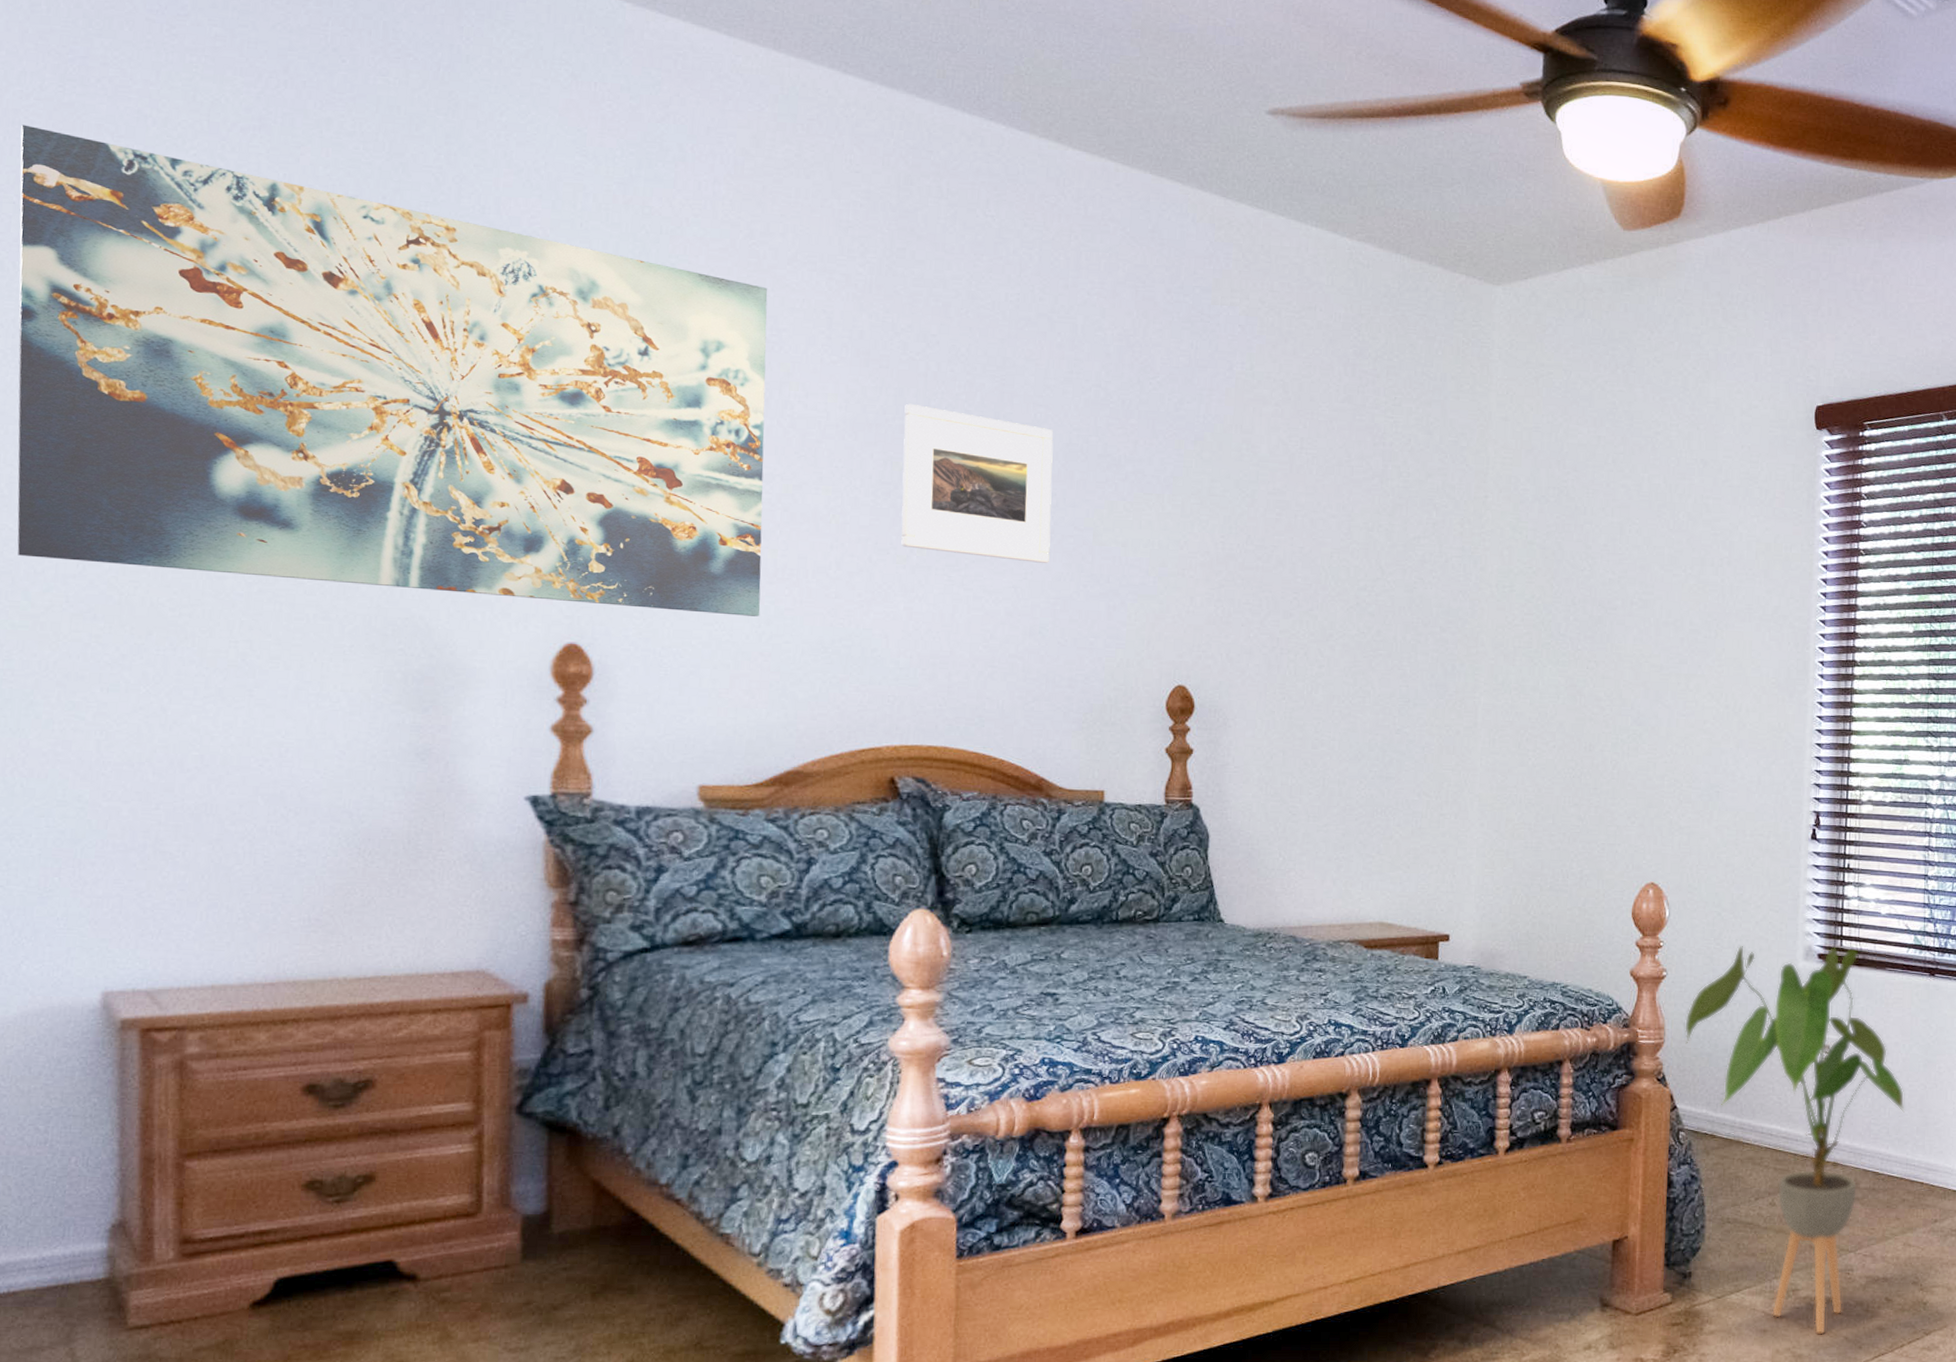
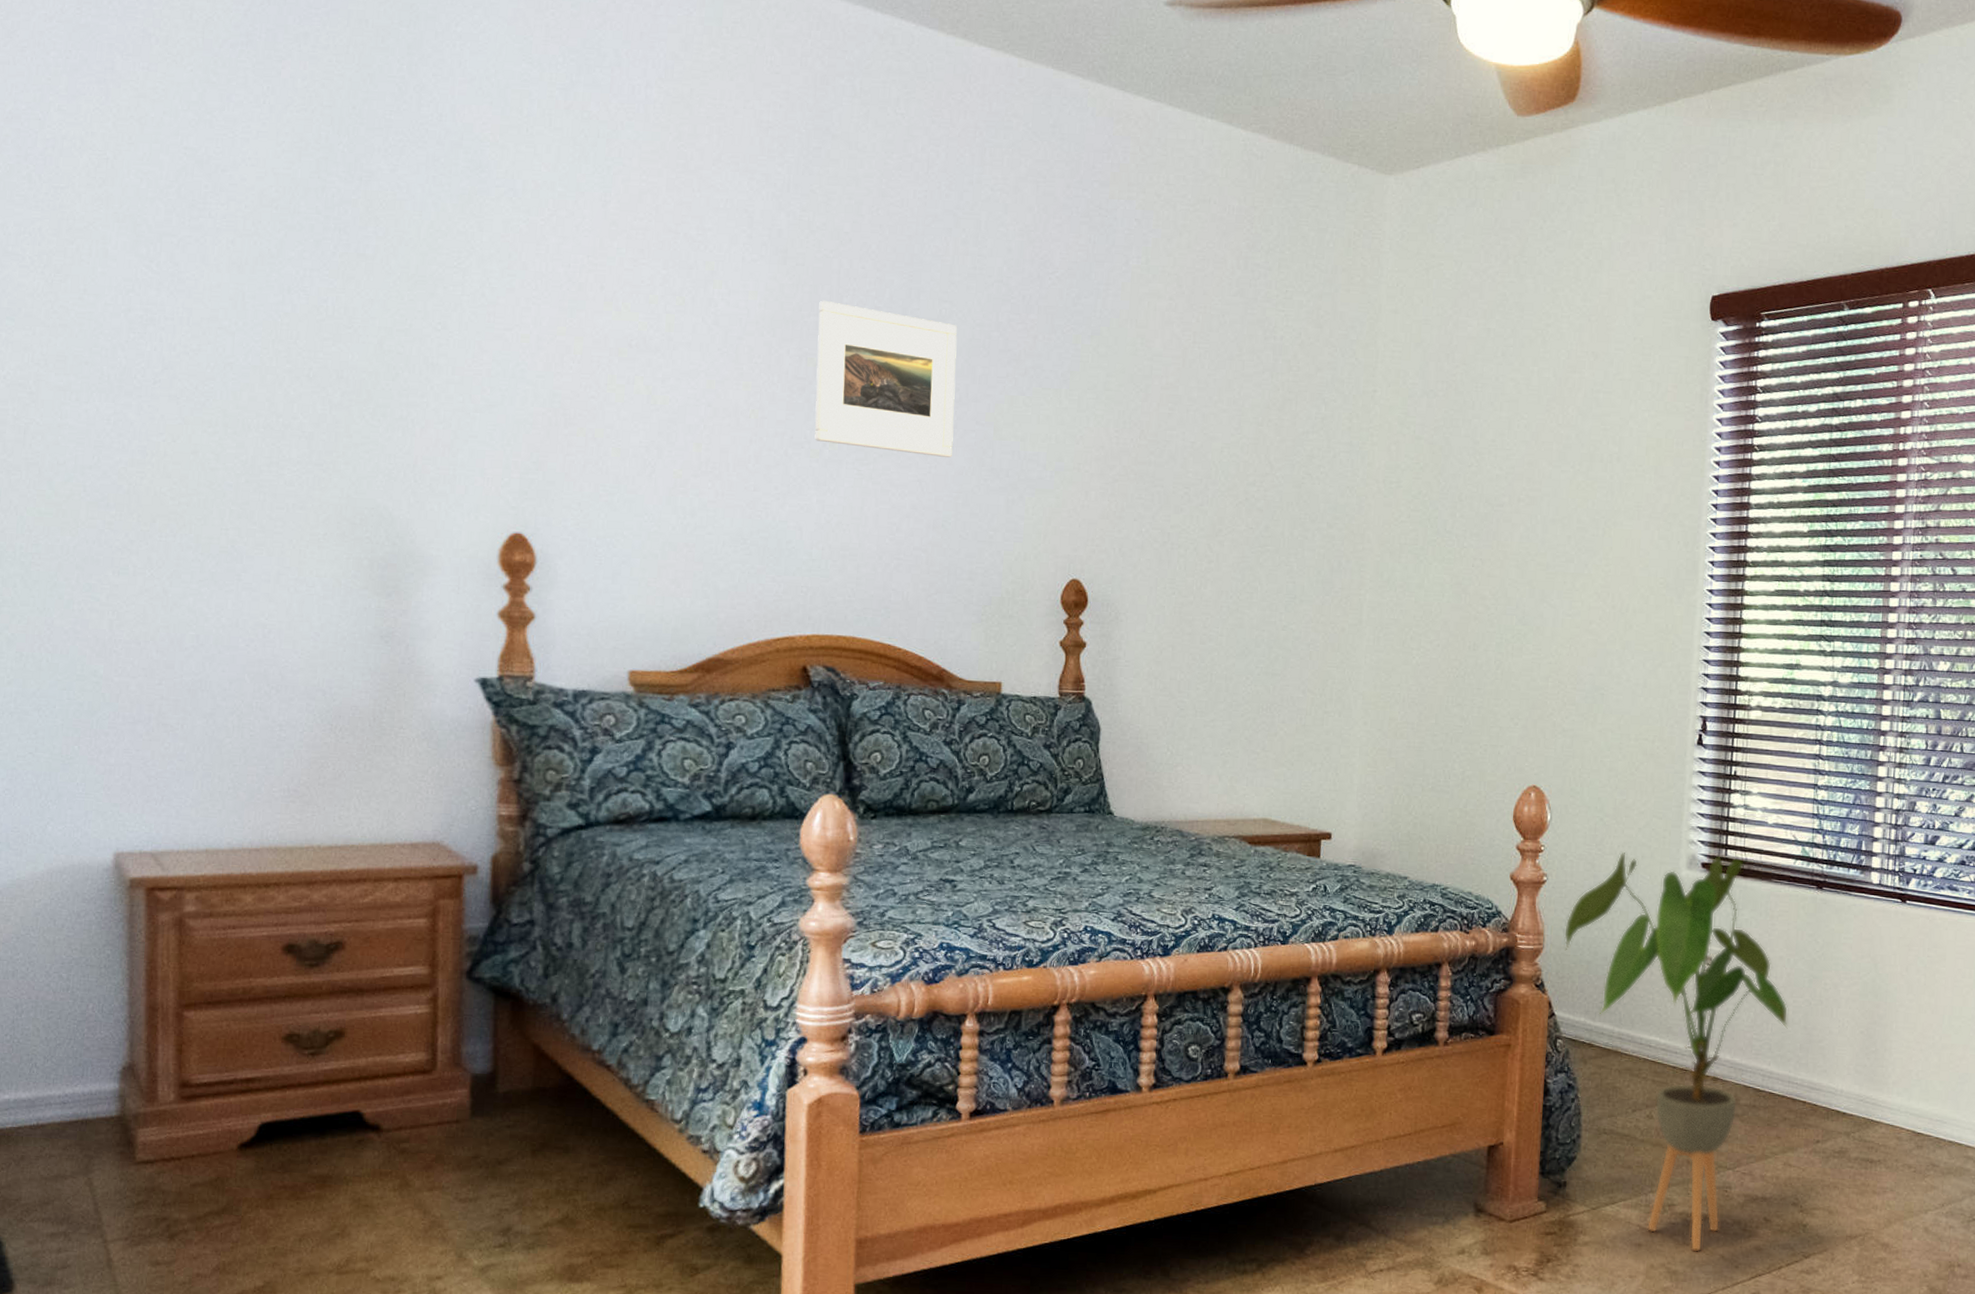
wall art: present [17,124,768,617] -> none [43,46,695,508]

